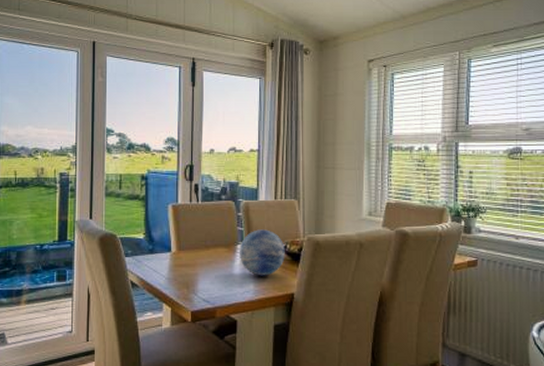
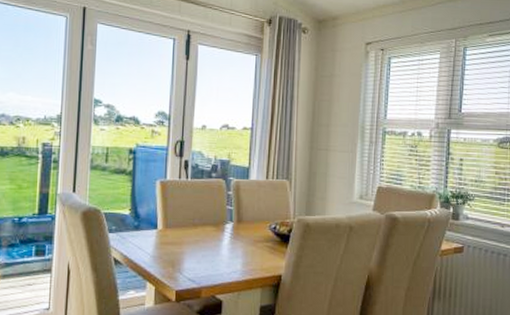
decorative orb: present [240,229,285,276] -> none [228,209,275,257]

